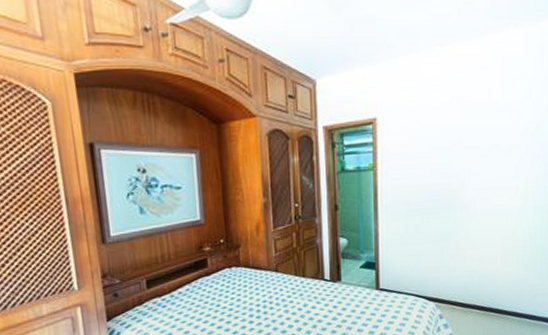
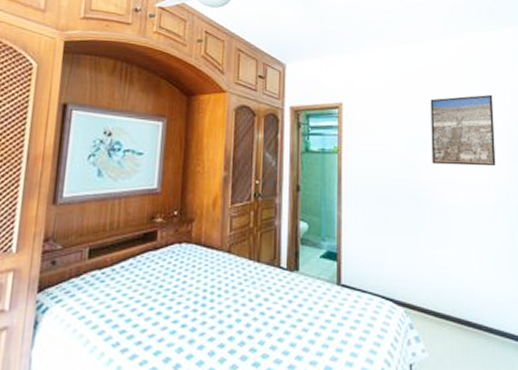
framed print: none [464,96,528,173] -> present [430,94,496,167]

